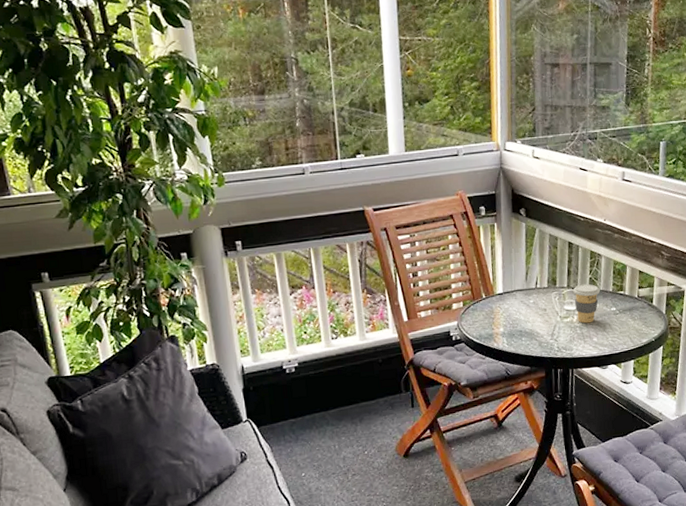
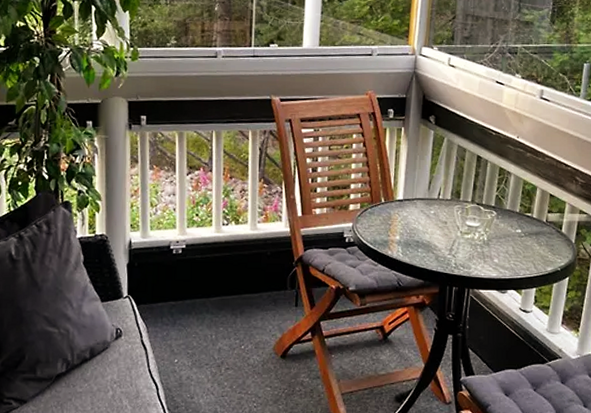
coffee cup: present [573,284,600,324] -> none [477,200,506,243]

